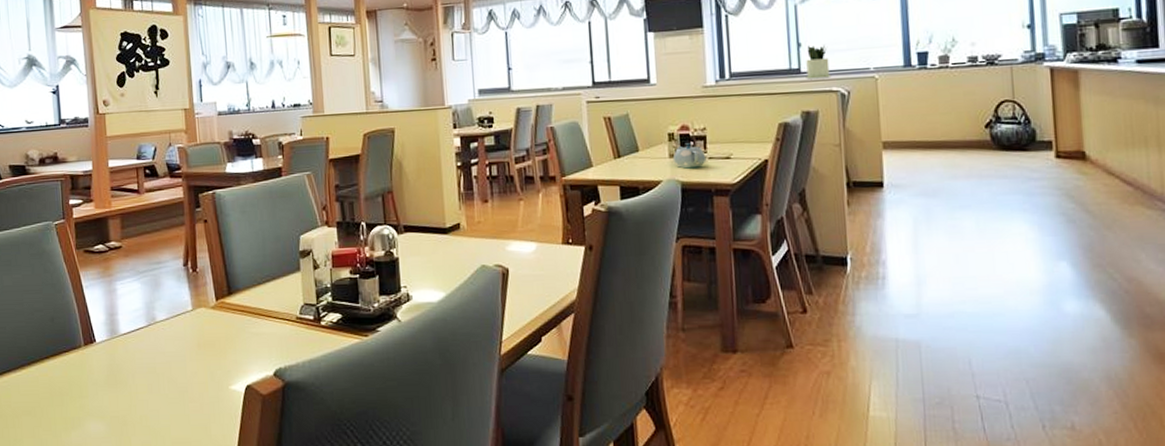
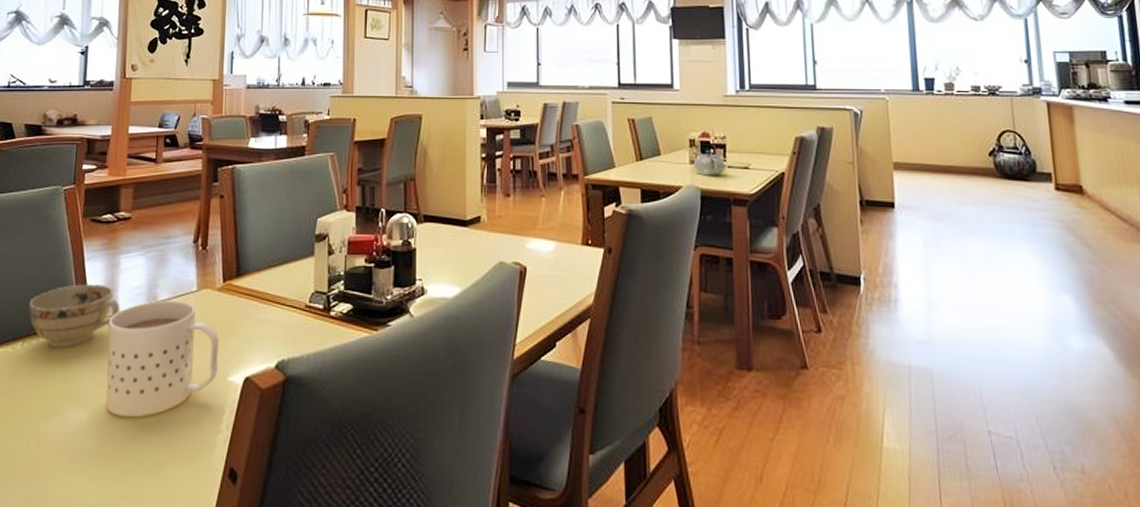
teacup: none [38,309,123,369] -> present [28,284,120,348]
mug: none [113,320,221,427] -> present [105,300,220,418]
planter: present [806,45,832,79] -> none [821,64,845,96]

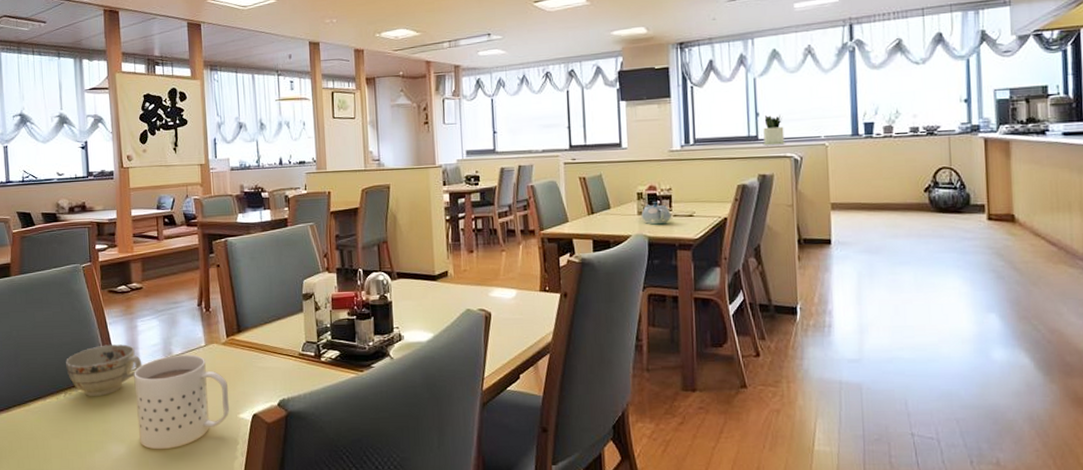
planter: none [821,64,845,96] -> present [763,115,786,146]

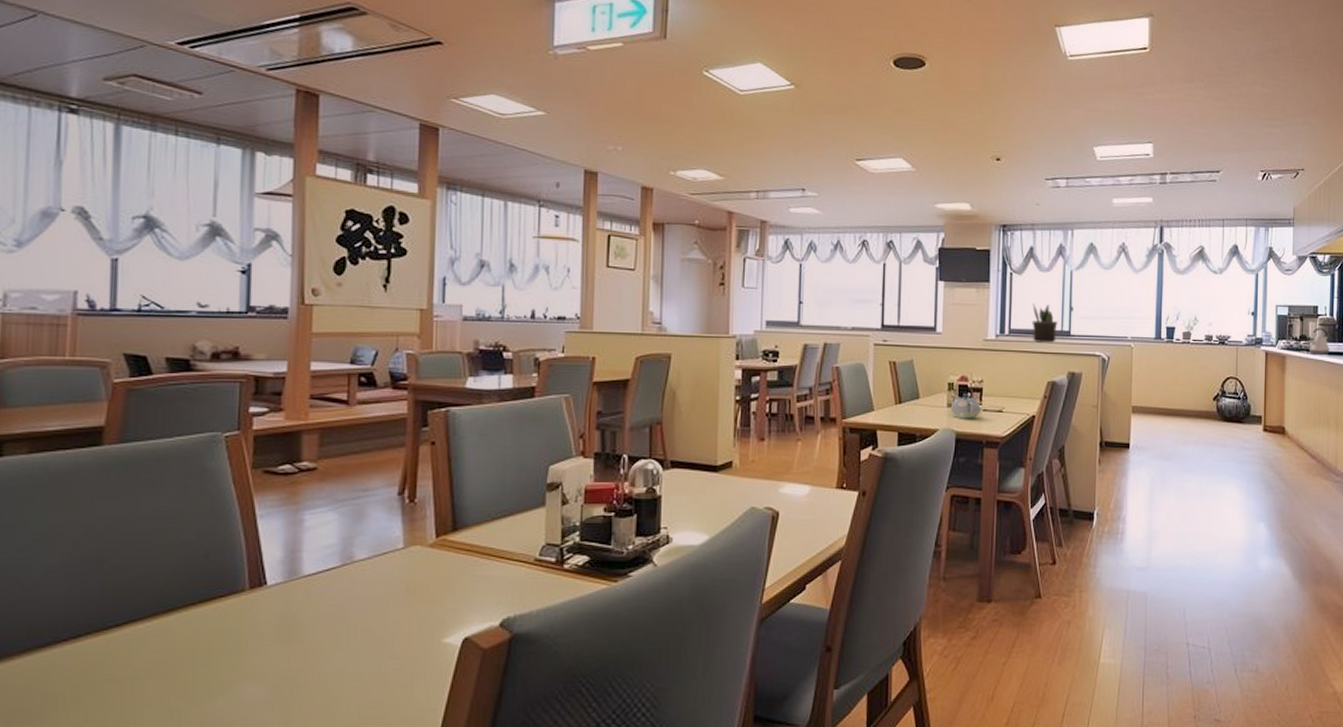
teacup: present [66,344,142,397] -> none [183,545,306,619]
mug: present [134,354,230,450] -> none [290,559,432,690]
planter: none [716,112,744,149] -> present [1032,304,1058,343]
planter: present [763,115,786,146] -> none [1074,311,1096,343]
kettle: none [1038,108,1066,137] -> present [1309,327,1329,355]

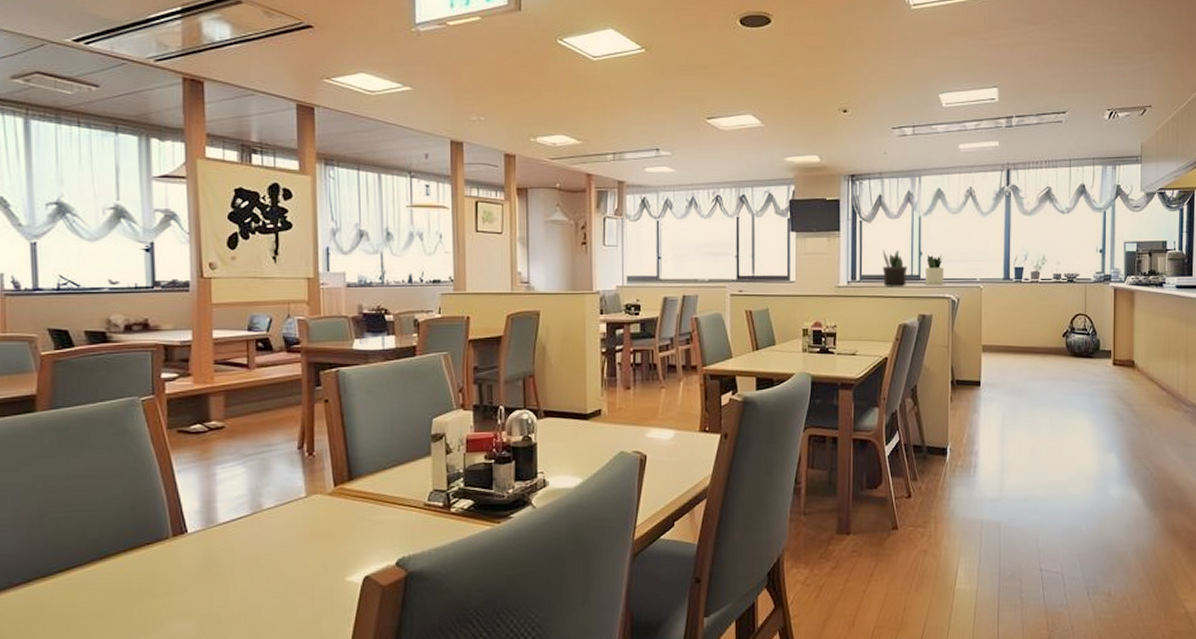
teapot: present [950,394,981,419] -> none [805,339,835,363]
planter: none [1074,311,1096,343] -> present [924,255,945,286]
kettle: present [1309,327,1329,355] -> none [1158,262,1179,289]

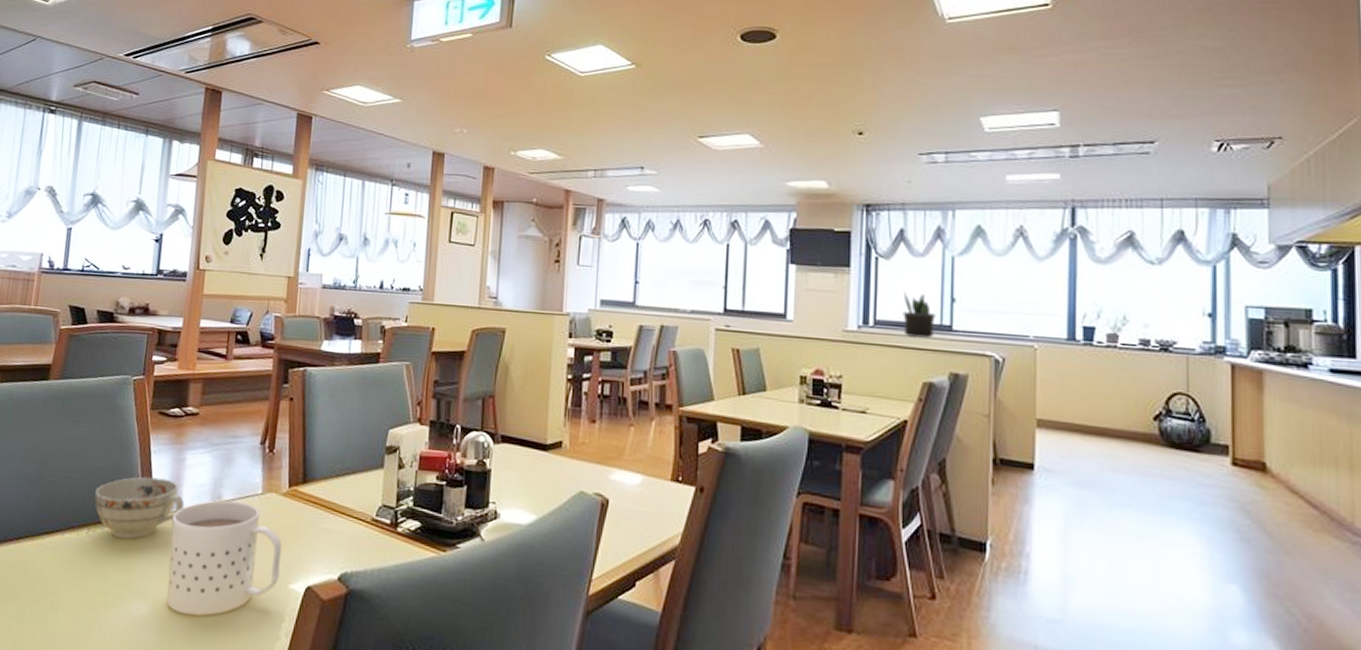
teacup: none [114,496,221,563] -> present [94,476,185,539]
mug: none [209,507,335,625] -> present [166,500,282,616]
planter: present [924,255,945,286] -> none [957,303,986,341]

